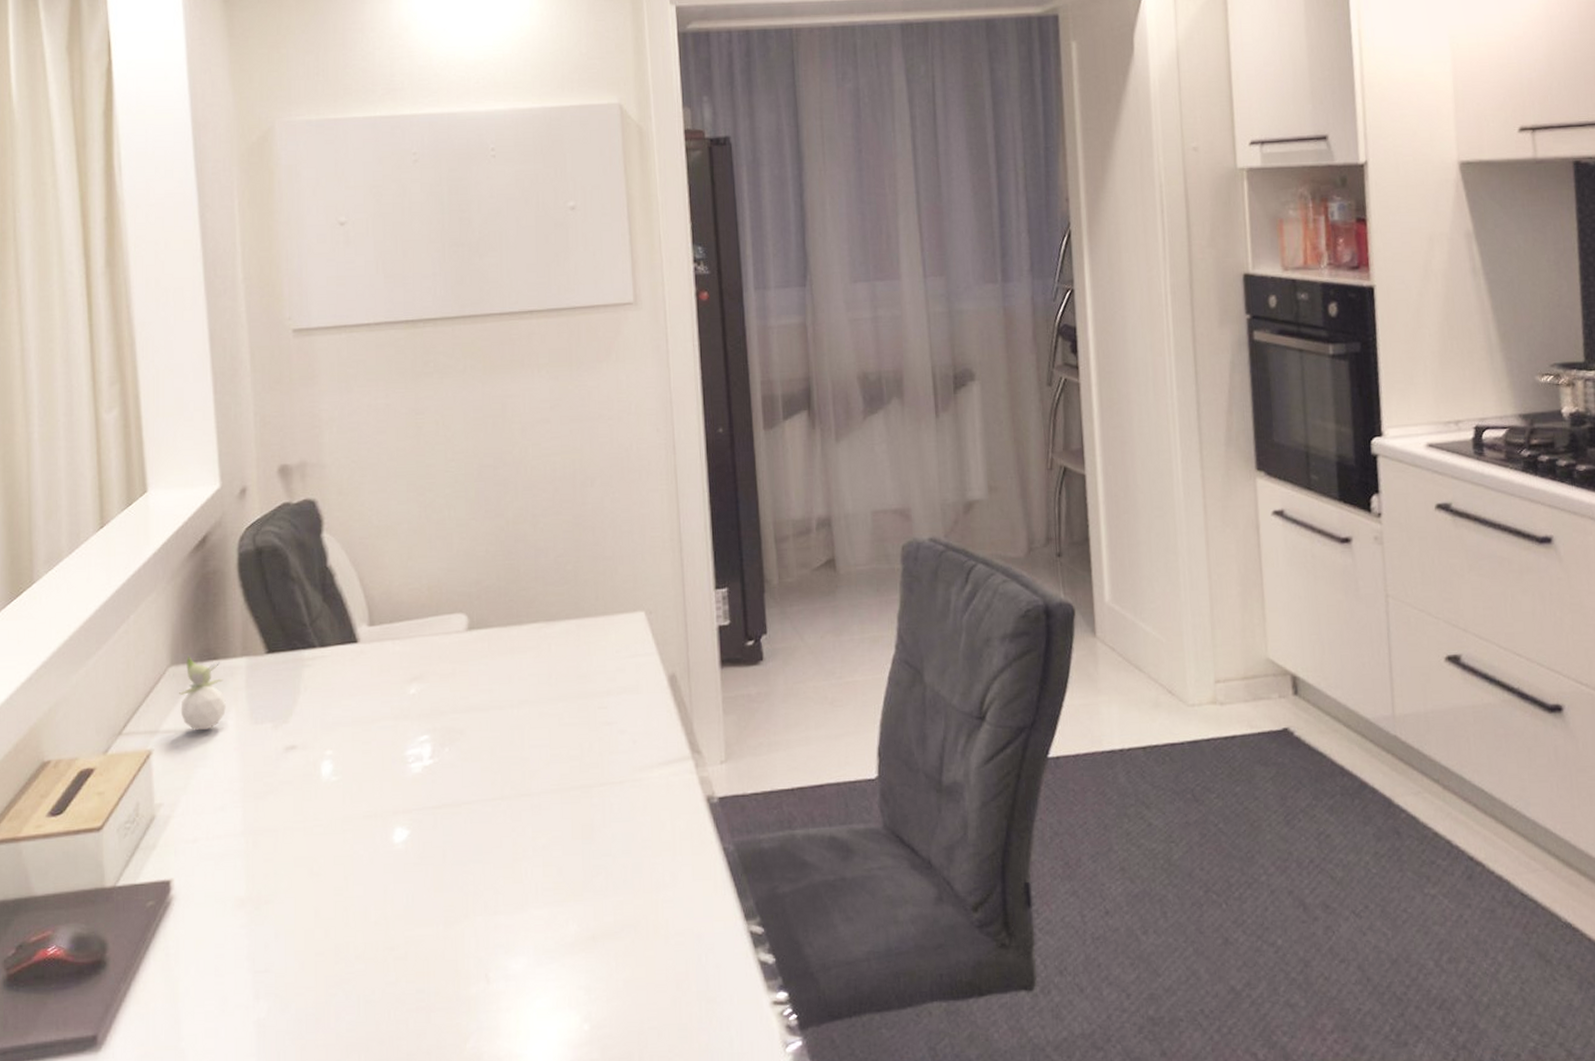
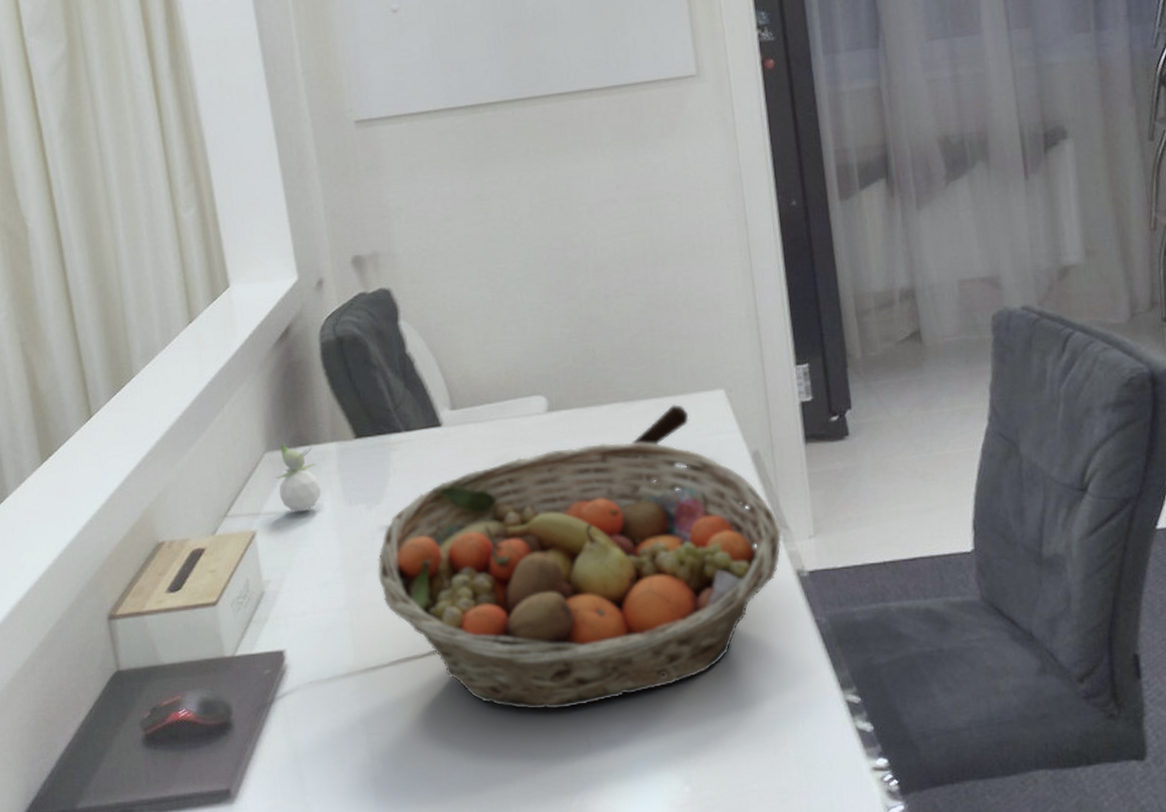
fruit basket: none [279,662,694,944] -> present [378,442,782,710]
spoon: none [458,626,609,706] -> present [543,405,689,485]

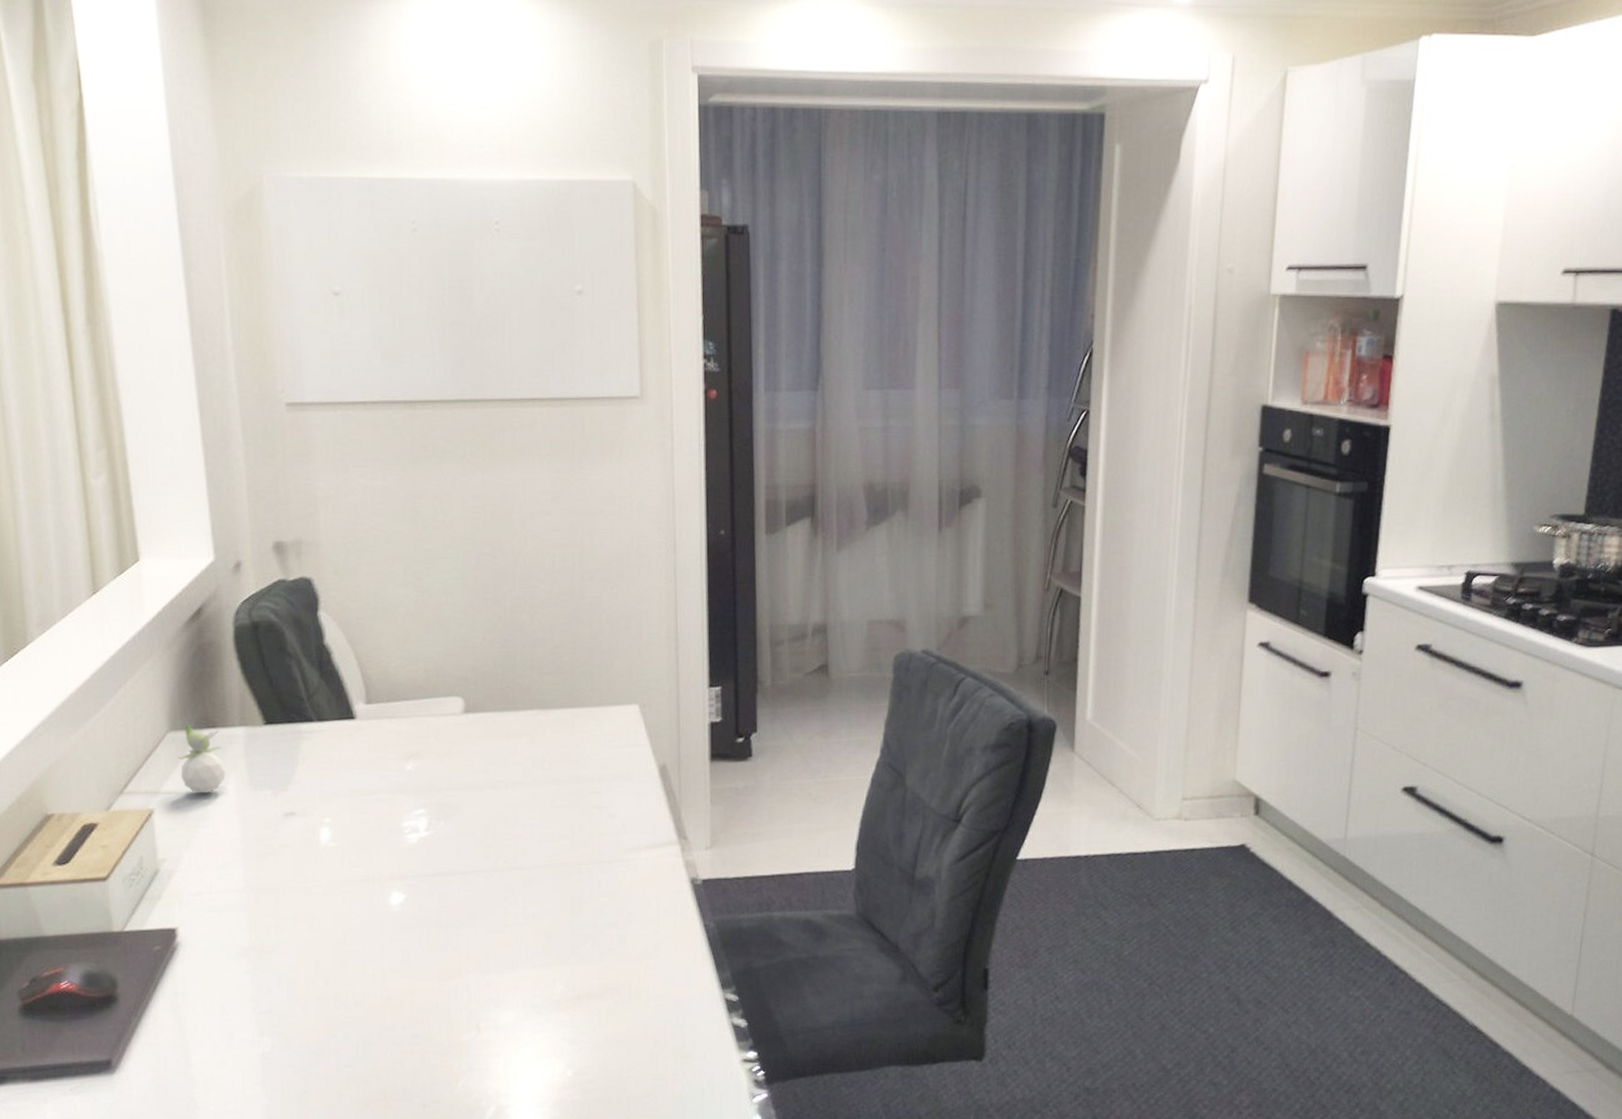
fruit basket: present [378,442,782,710] -> none [280,747,680,995]
spoon: present [543,405,689,485] -> none [454,716,602,784]

